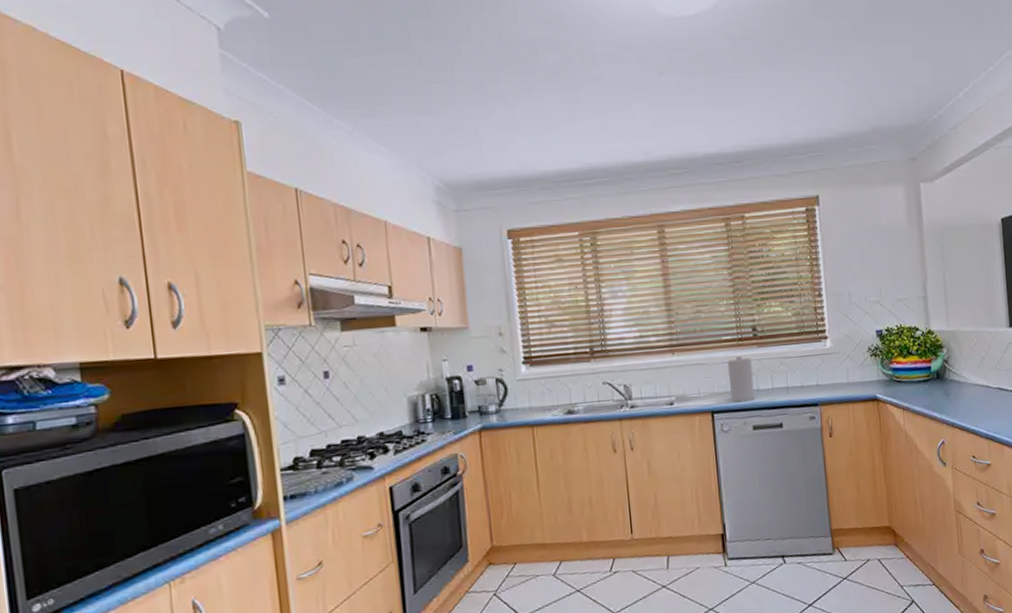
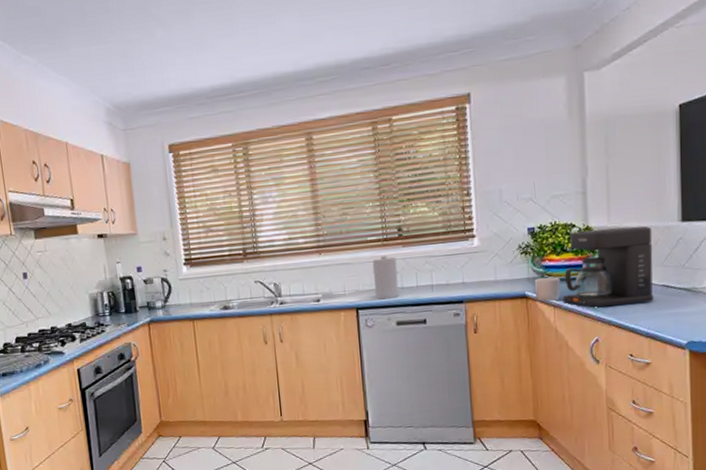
mug: none [884,379,909,404] -> present [534,277,561,302]
coffee maker: none [910,330,991,410] -> present [562,226,654,308]

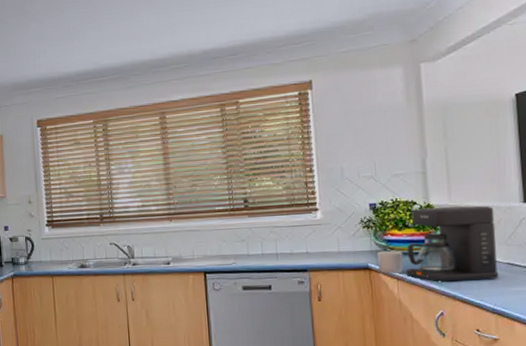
paper towel holder: present [372,256,399,300] -> none [219,225,245,265]

